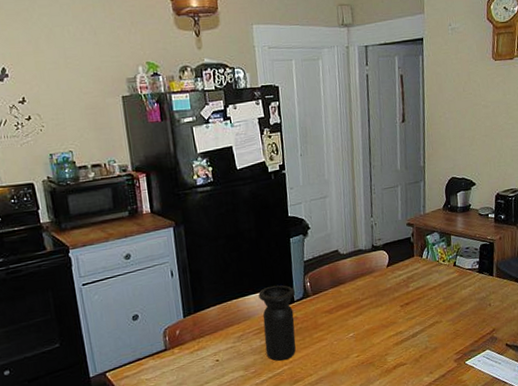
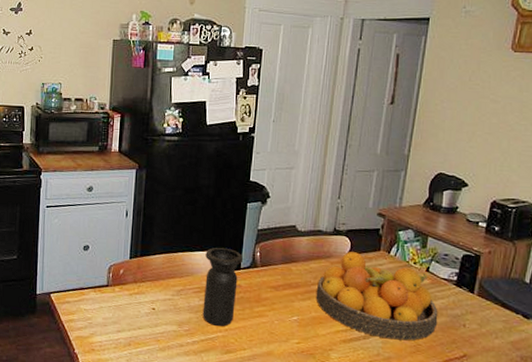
fruit bowl: none [365,262,469,333] -> present [315,252,438,341]

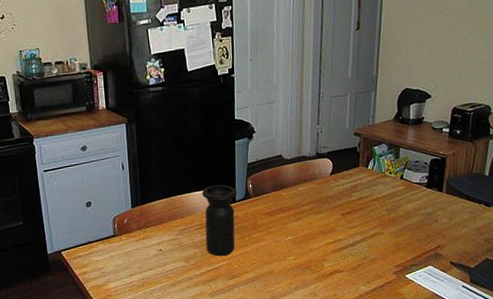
fruit bowl: present [315,252,438,341] -> none [306,171,414,243]

